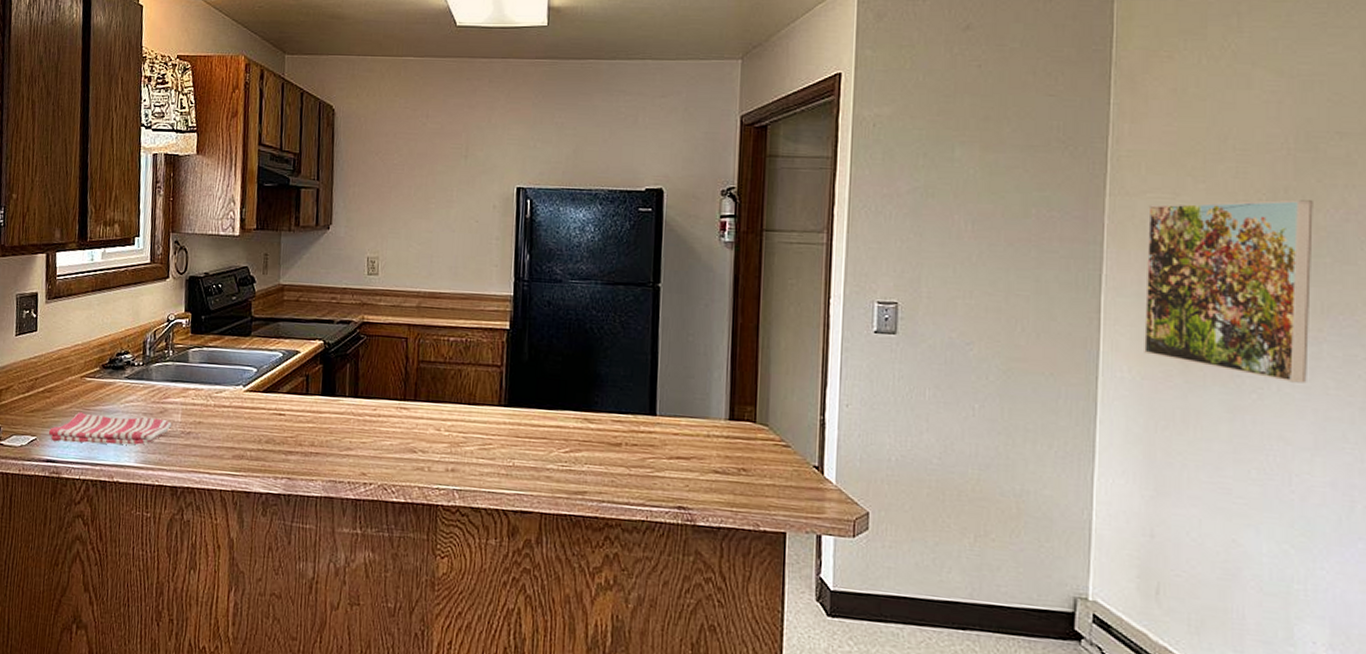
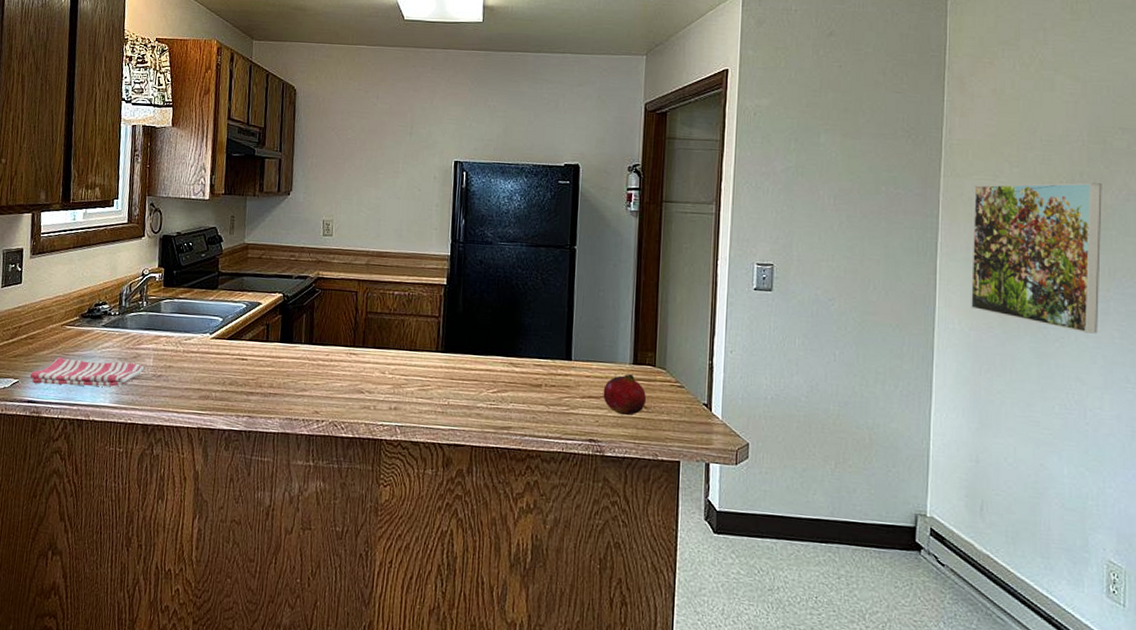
fruit: none [694,431,745,480] -> present [603,373,646,416]

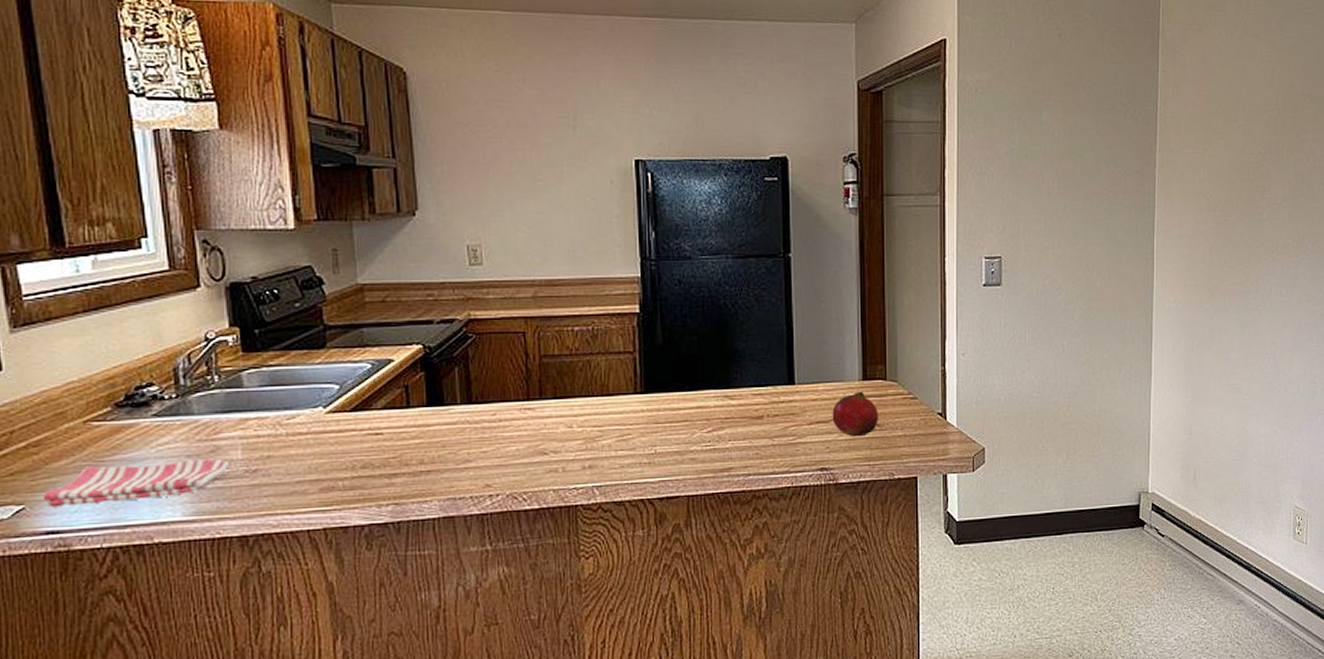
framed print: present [971,182,1102,334] -> none [1184,151,1294,299]

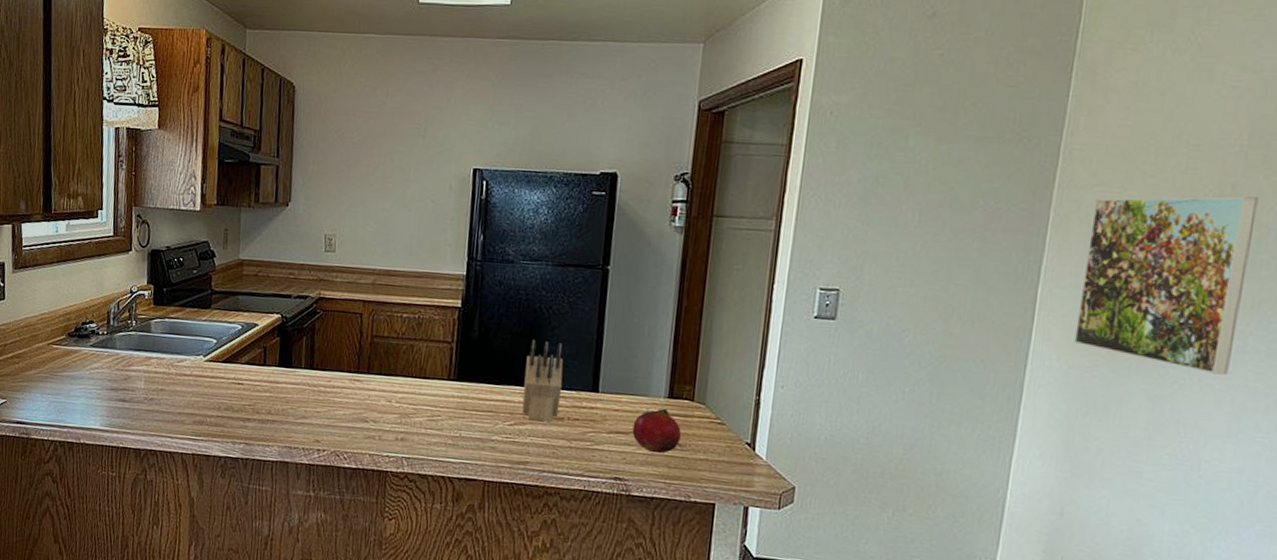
dish towel: present [42,459,230,508] -> none [17,377,136,410]
knife block: none [717,337,757,424] -> present [521,339,563,422]
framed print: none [1184,151,1294,299] -> present [1074,196,1259,375]

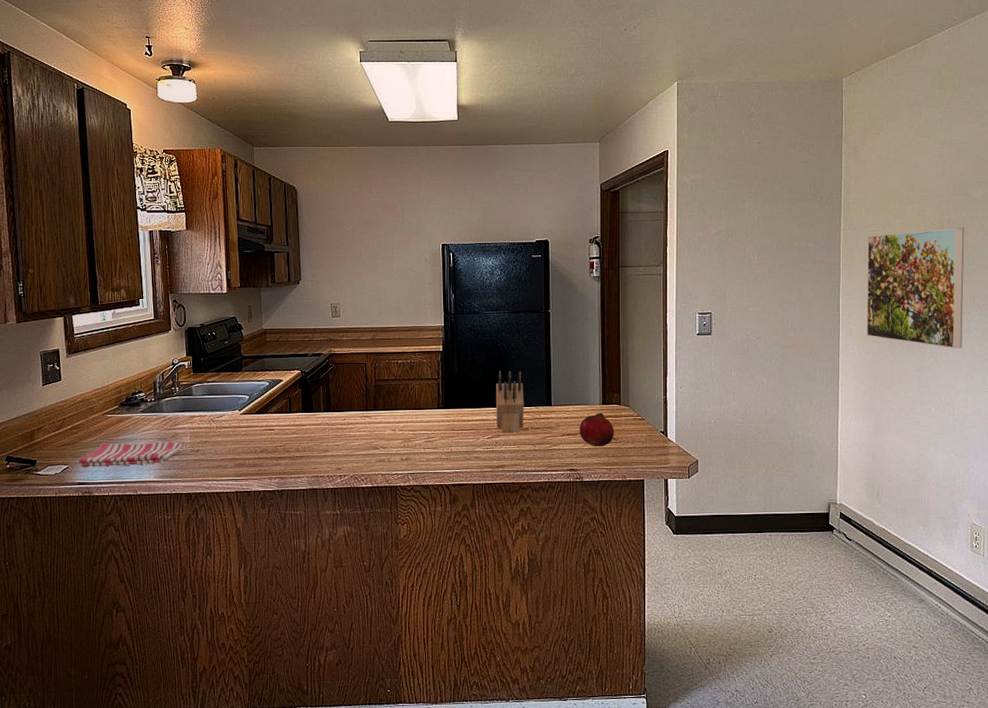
dish towel: none [17,377,136,410] -> present [78,441,183,468]

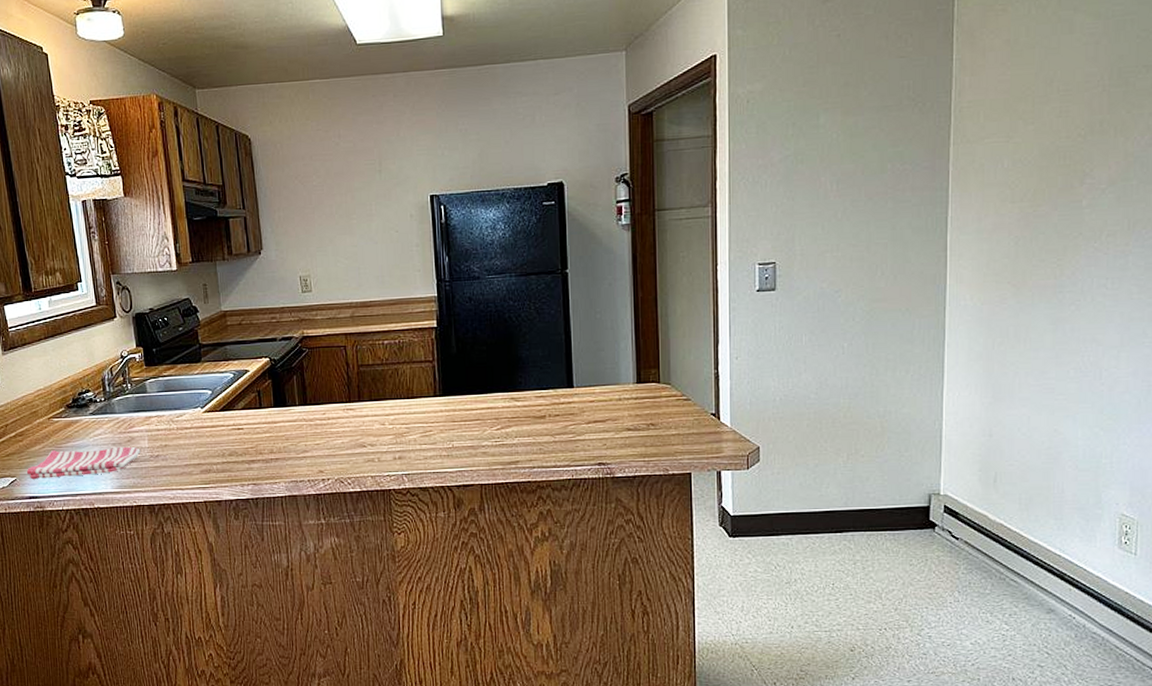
knife block: present [496,370,524,433] -> none [504,347,540,422]
fruit: present [579,412,614,447] -> none [608,393,652,436]
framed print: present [866,228,965,349] -> none [983,130,1123,293]

